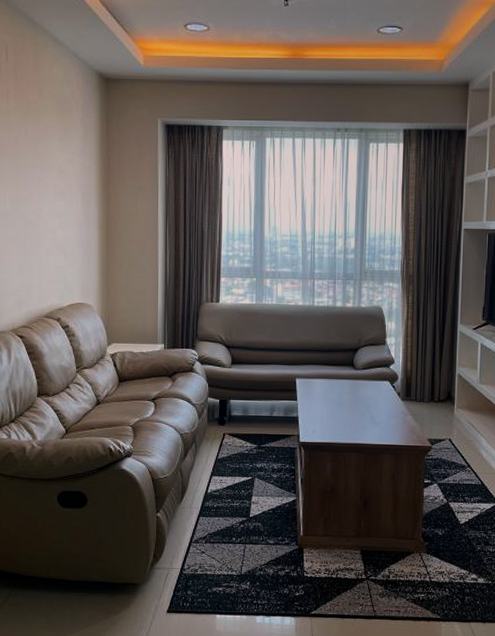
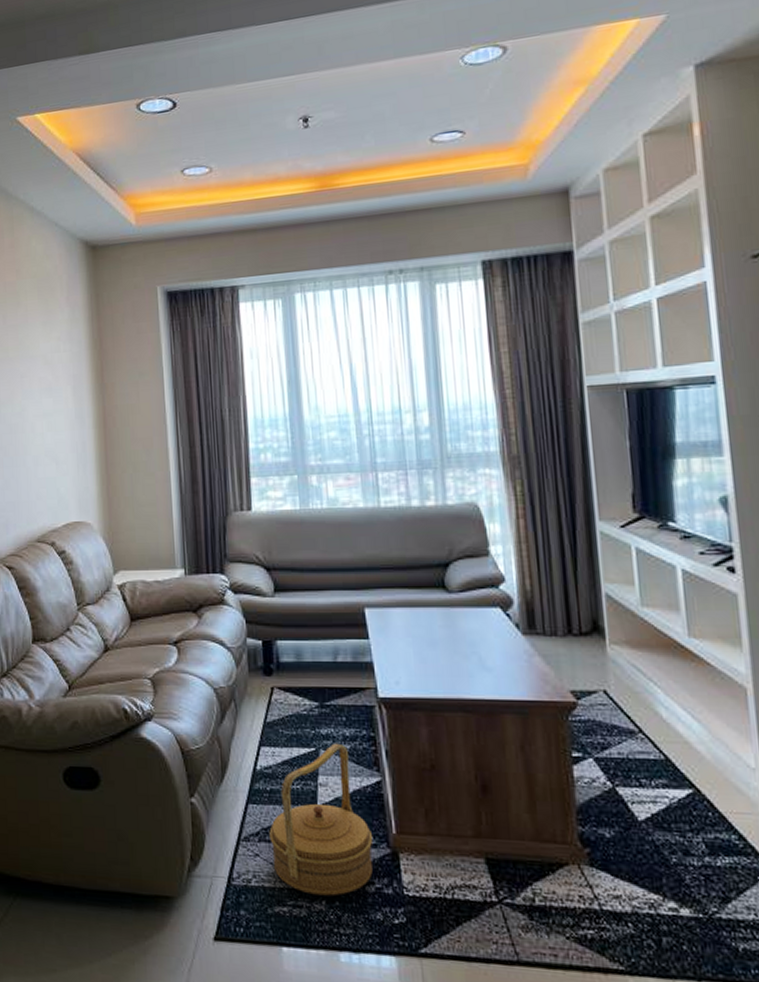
basket: none [213,473,287,579] -> present [269,743,374,896]

